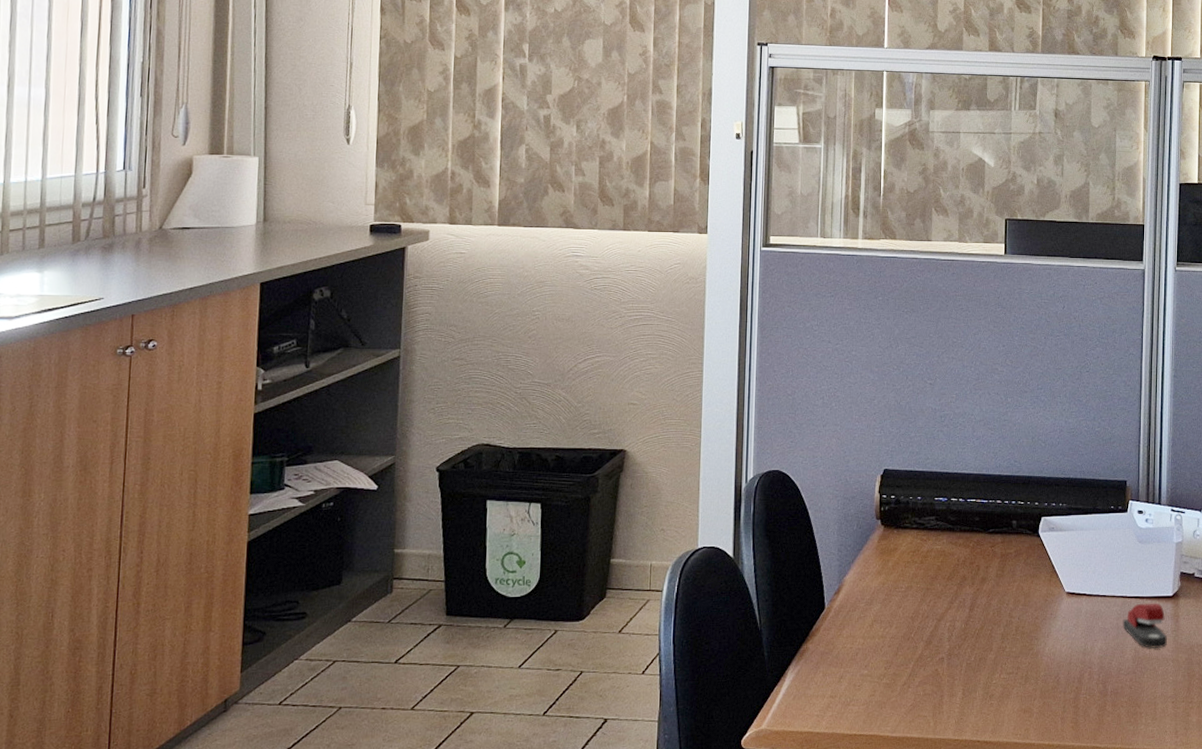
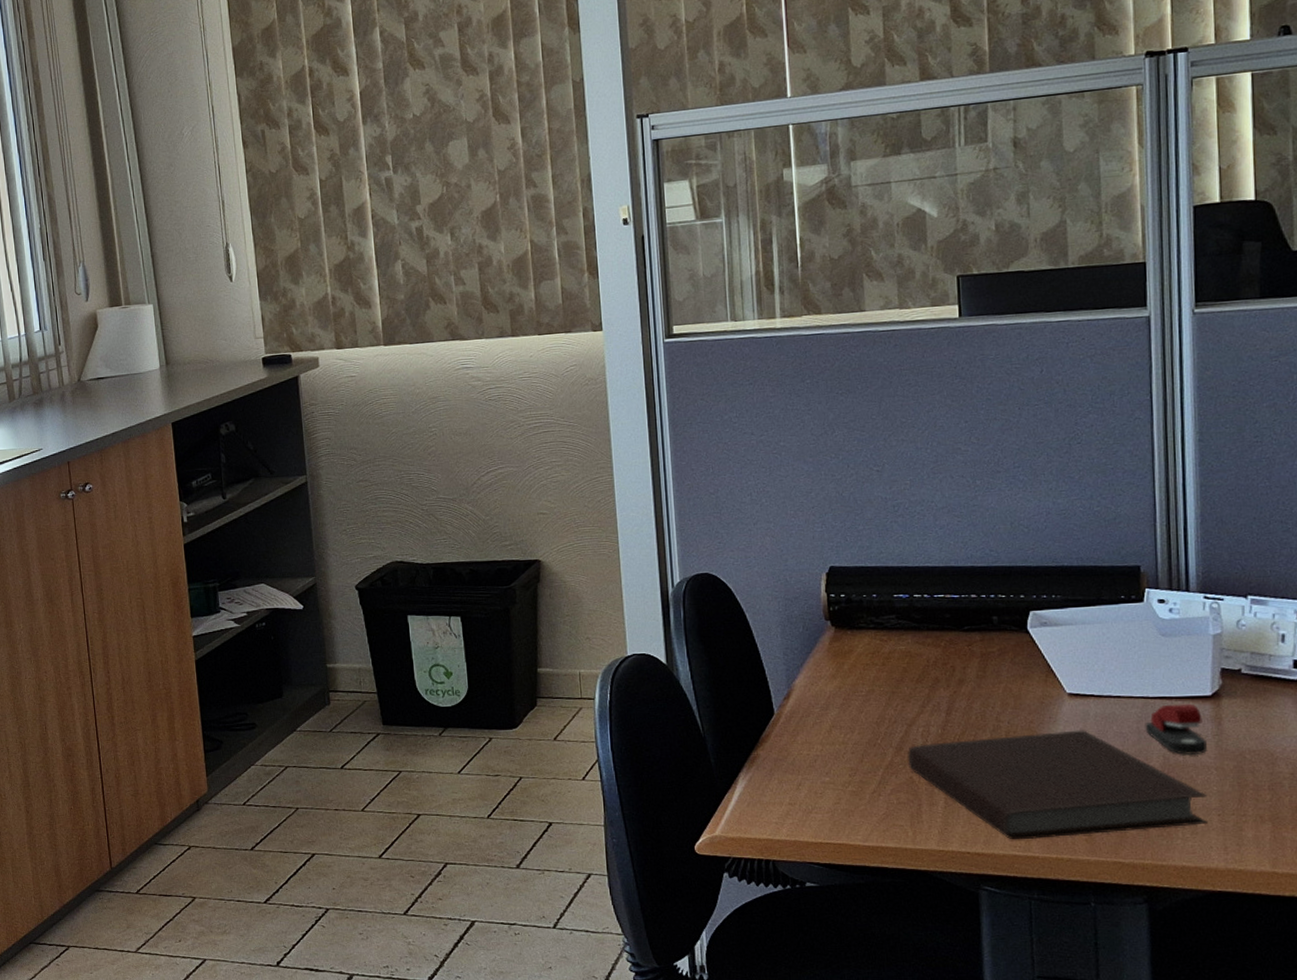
notebook: none [934,626,1165,728] -> present [907,730,1207,840]

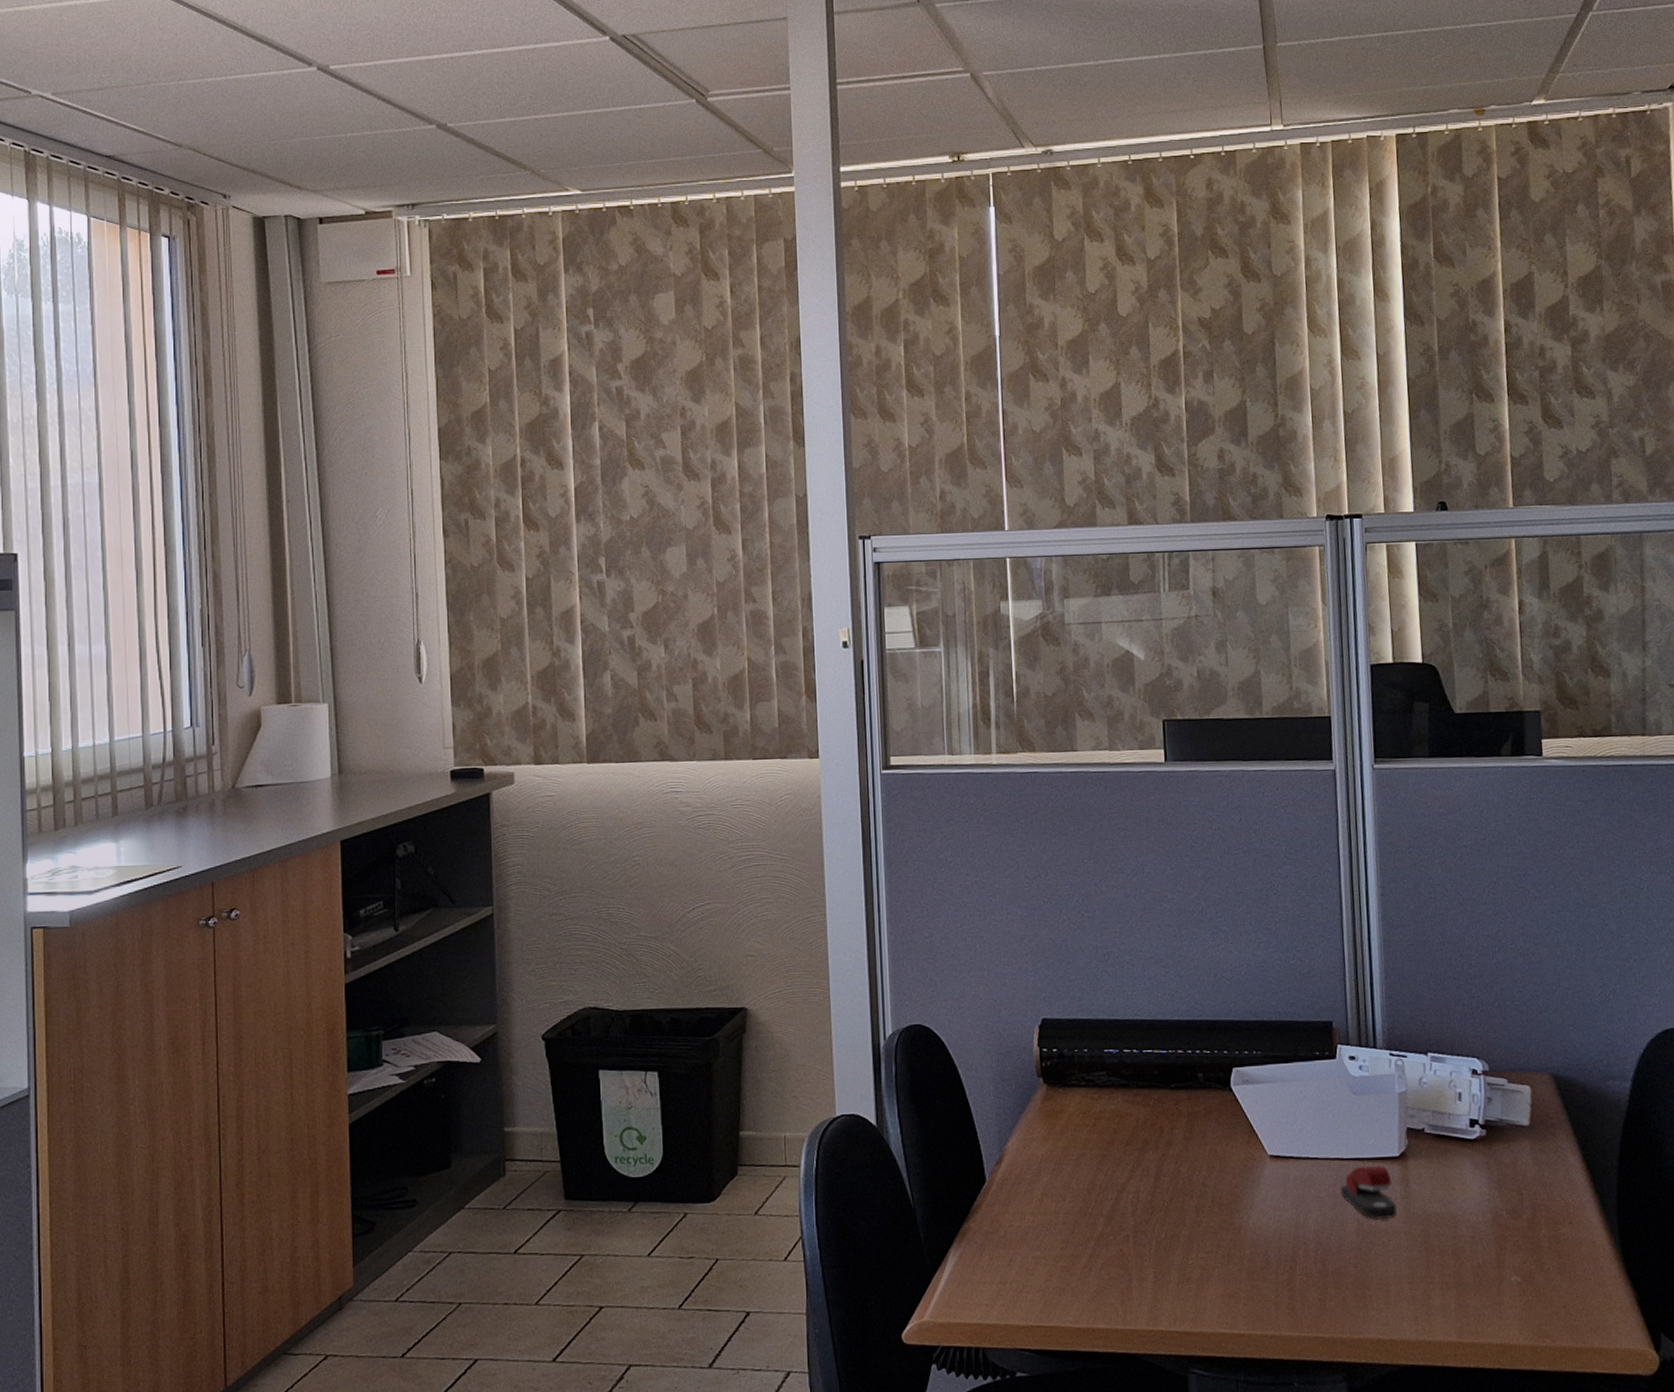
notebook: present [907,730,1207,840] -> none [1117,1194,1399,1317]

